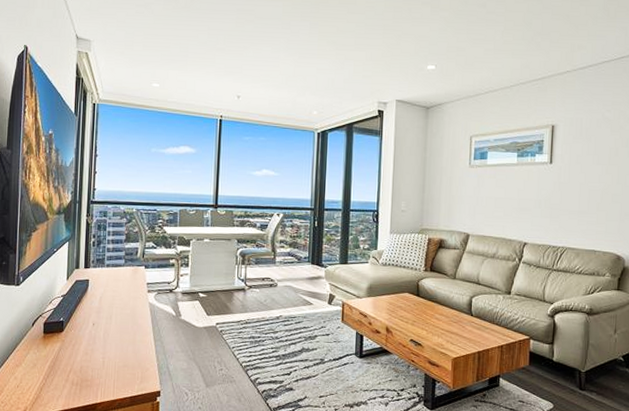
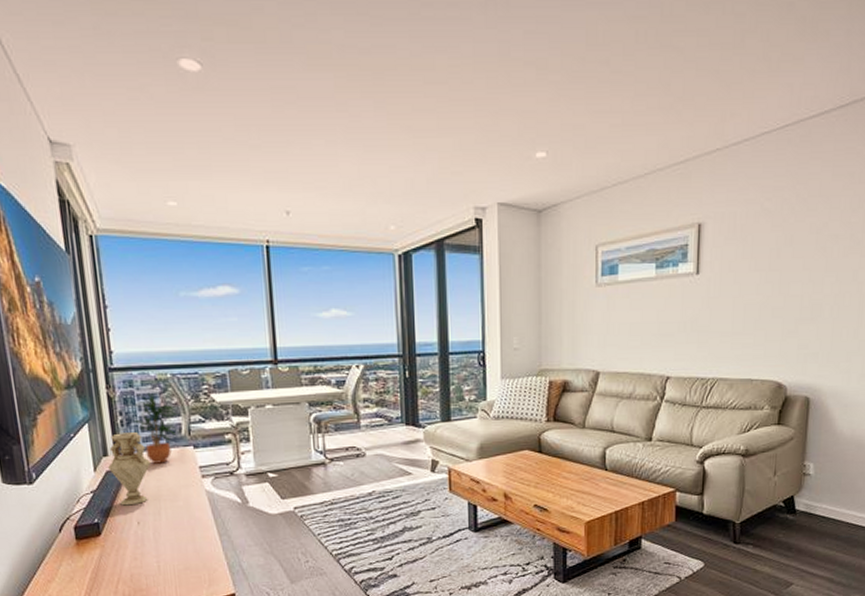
vase: none [78,251,111,310] -> present [108,432,152,506]
potted plant: none [102,222,138,278] -> present [133,392,179,464]

